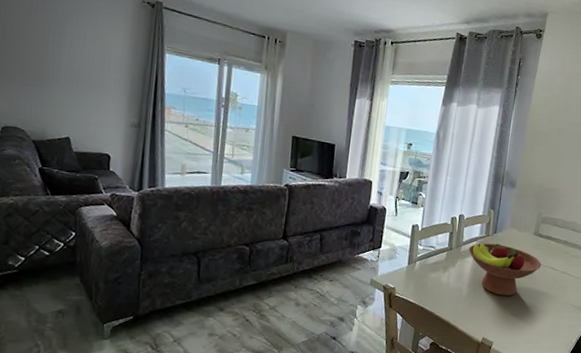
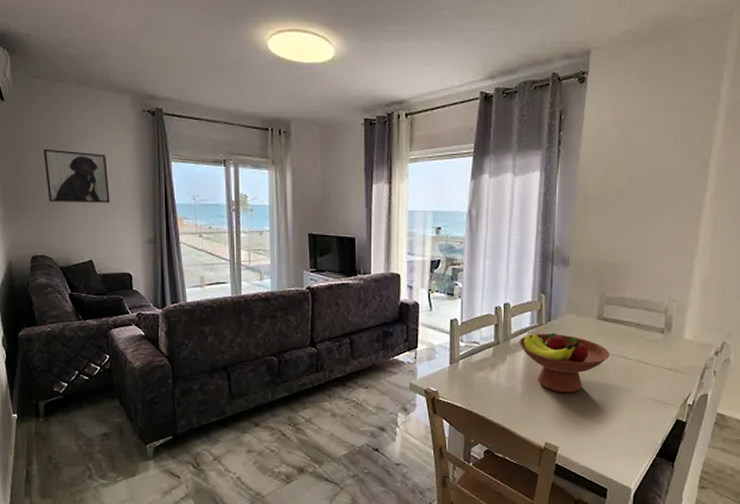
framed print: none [29,22,98,84] -> present [43,148,110,203]

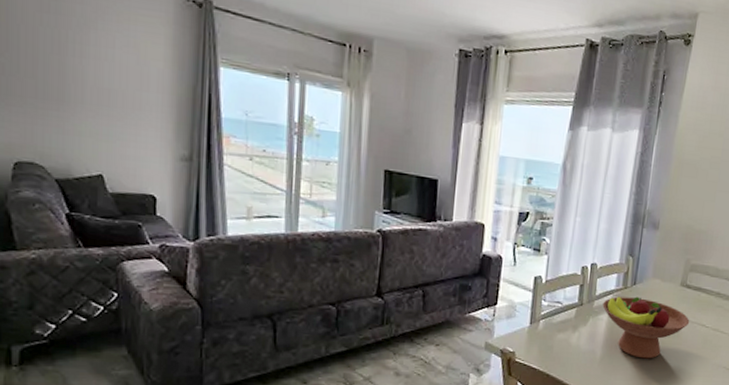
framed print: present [43,148,110,203] -> none [41,27,134,107]

